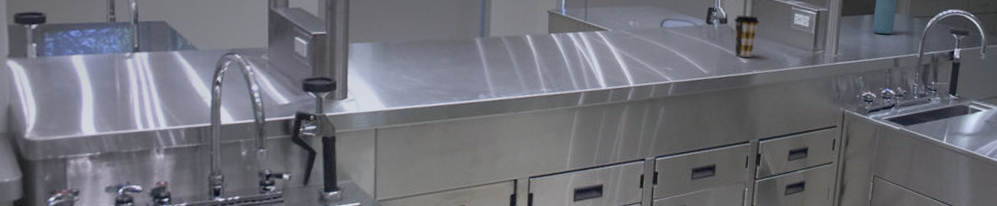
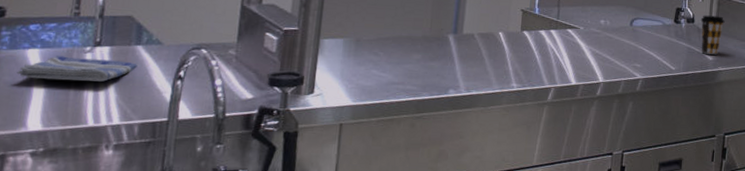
dish towel: none [65,62,176,87] -> present [16,56,137,82]

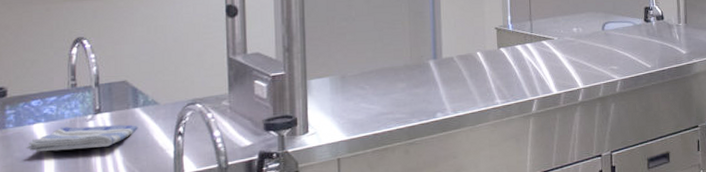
coffee cup: present [700,15,725,55] -> none [669,10,693,49]

